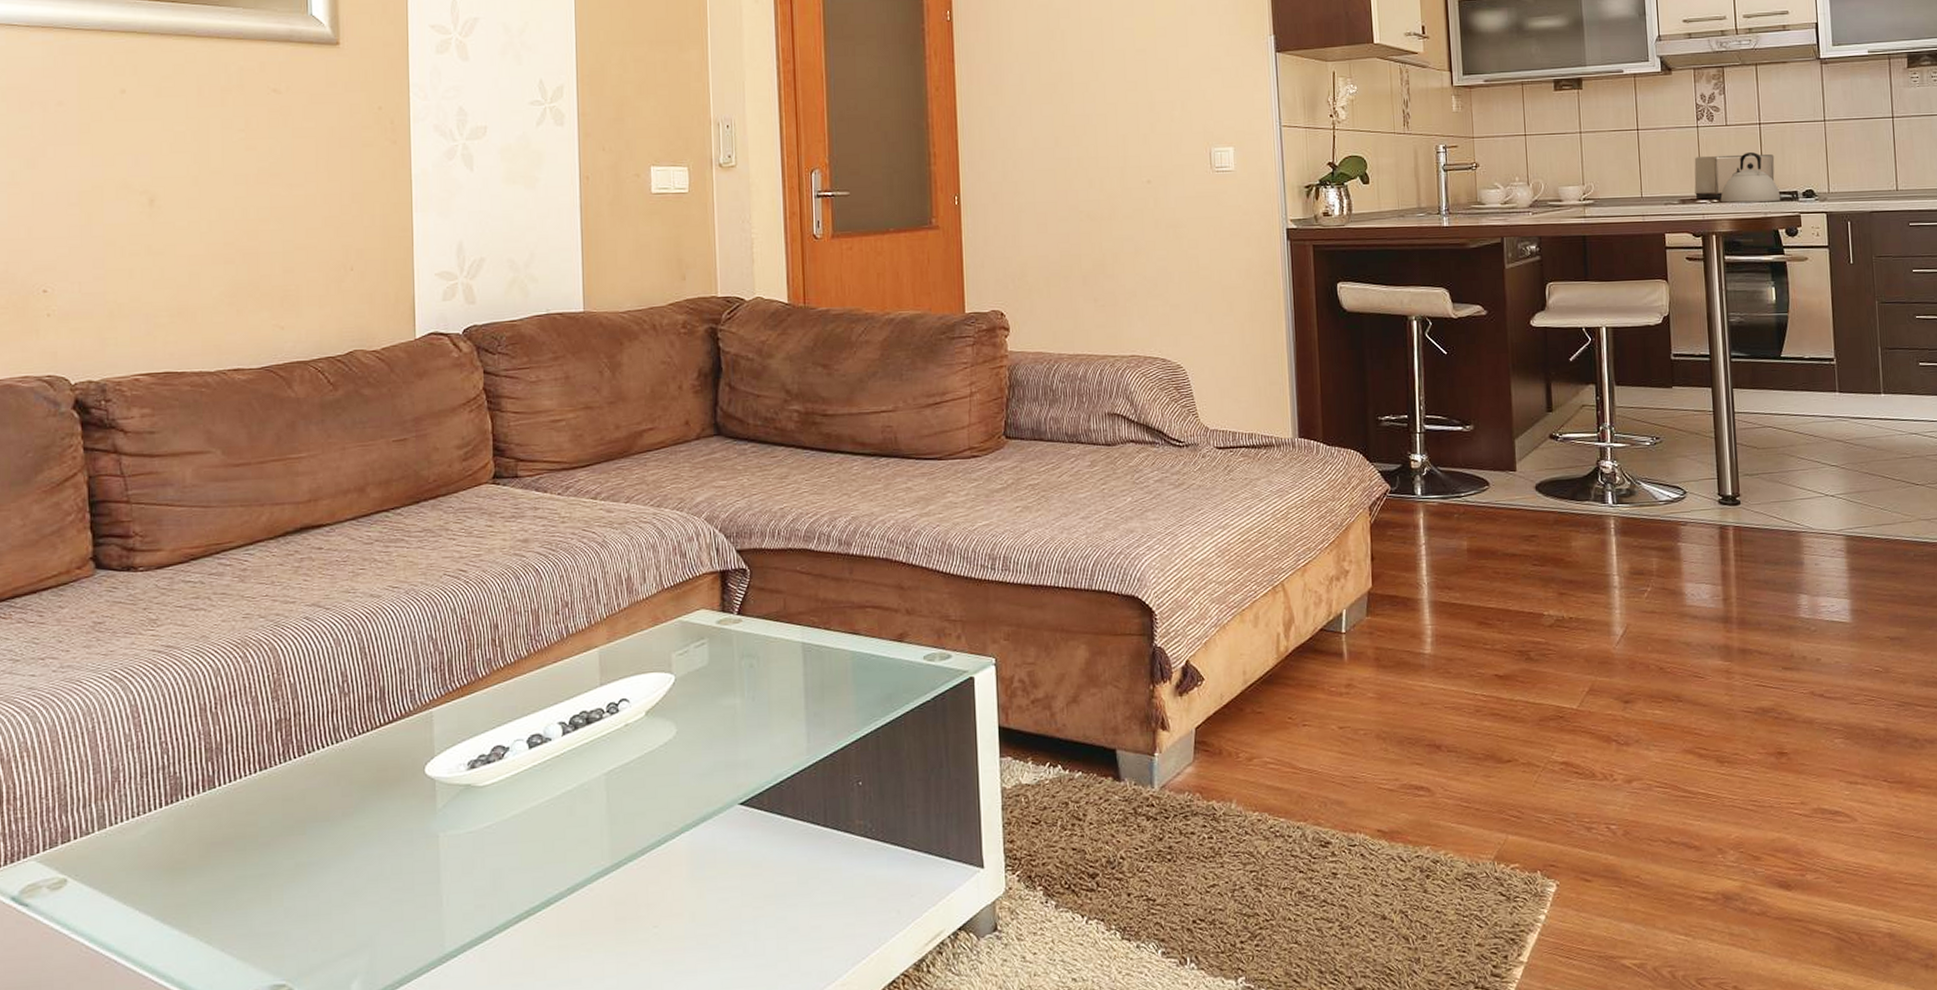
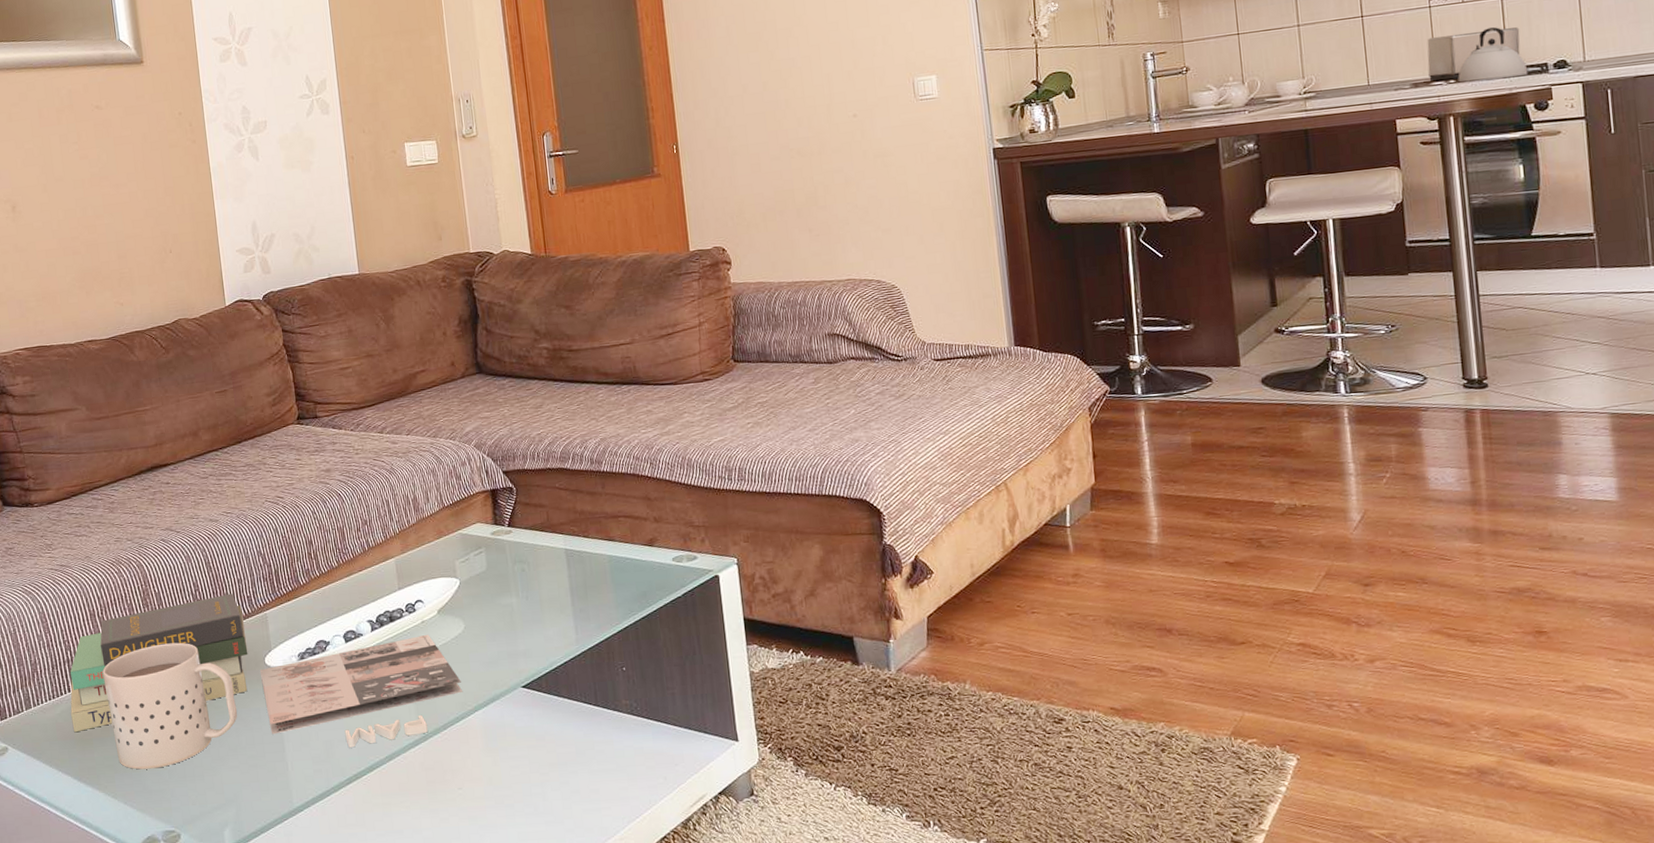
books: none [160,686,404,860] -> present [69,593,248,733]
mug: none [209,746,384,907] -> present [102,642,238,770]
magazine: none [418,739,669,878] -> present [260,634,463,748]

